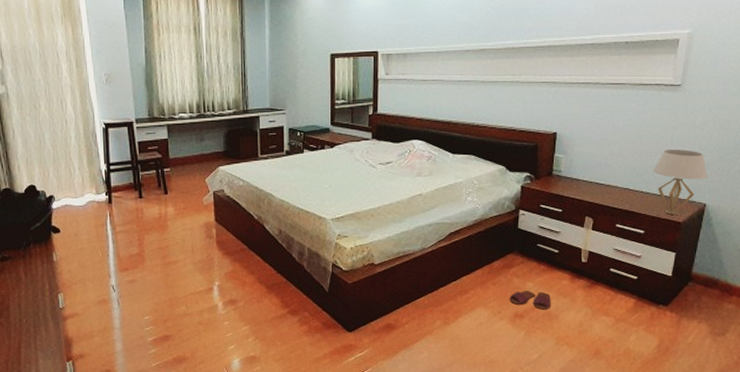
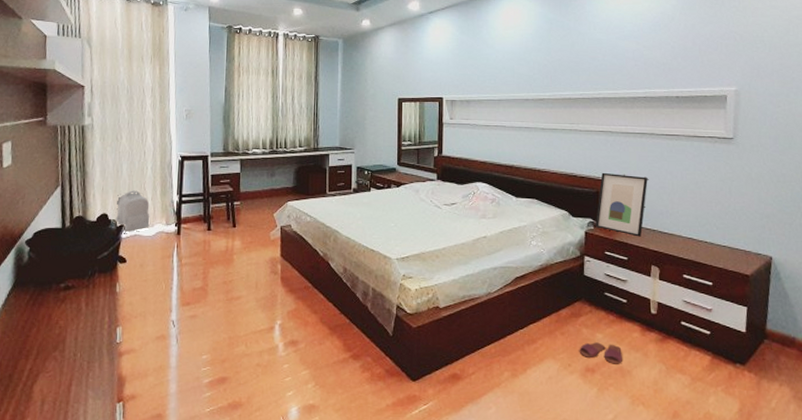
backpack: none [42,160,81,204] -> present [113,190,151,233]
picture frame: none [531,125,590,189] -> present [595,172,649,237]
table lamp: present [653,150,708,216] -> none [715,201,770,268]

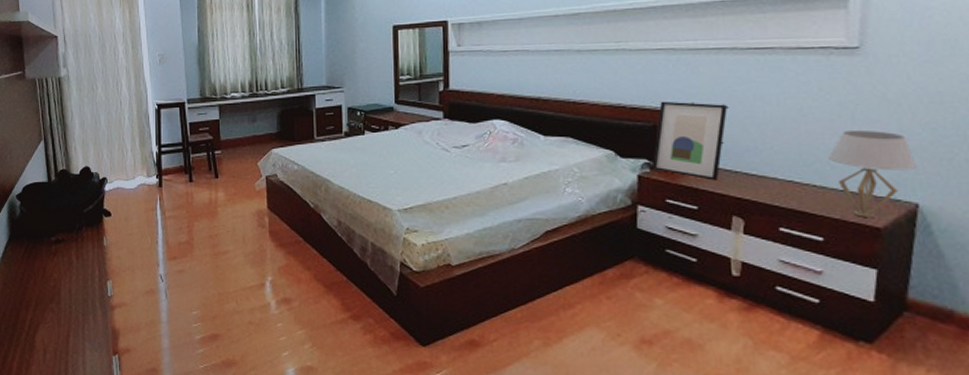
backpack: present [113,190,151,233] -> none [96,142,132,186]
slippers: present [579,342,622,364] -> none [631,309,691,336]
table lamp: none [715,201,770,268] -> present [828,131,916,219]

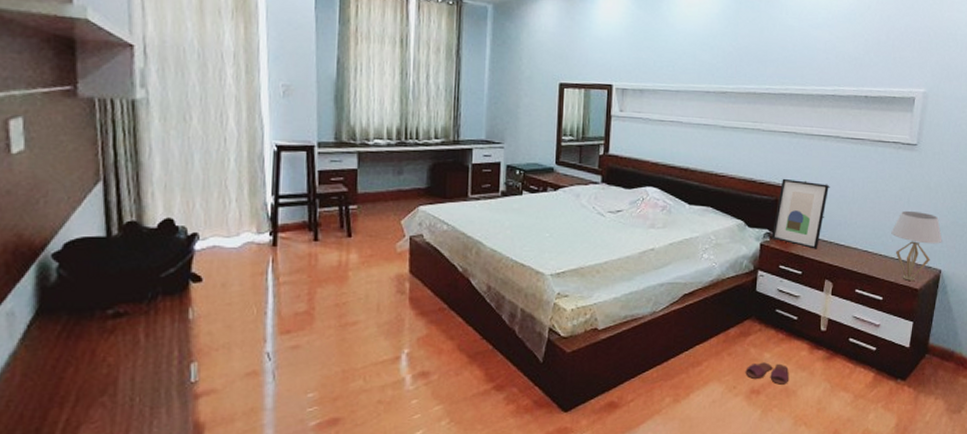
slippers: none [631,309,691,336] -> present [745,362,789,385]

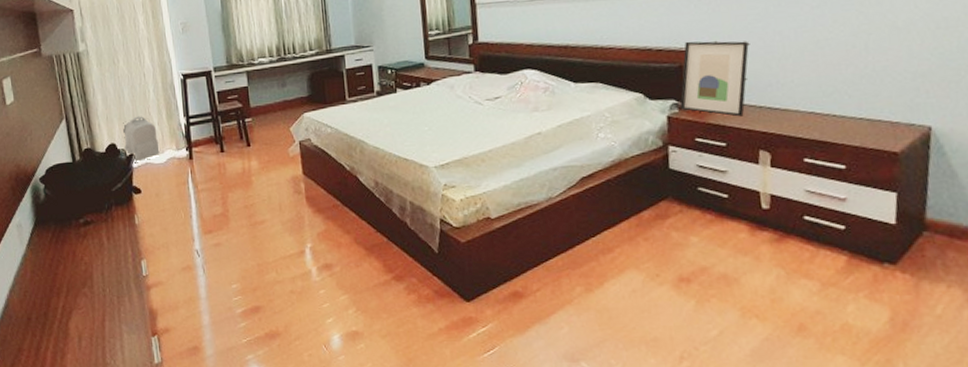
backpack: none [182,188,236,244] -> present [122,116,161,162]
slippers: present [745,362,789,385] -> none [668,247,726,272]
table lamp: present [891,211,942,282] -> none [846,58,928,144]

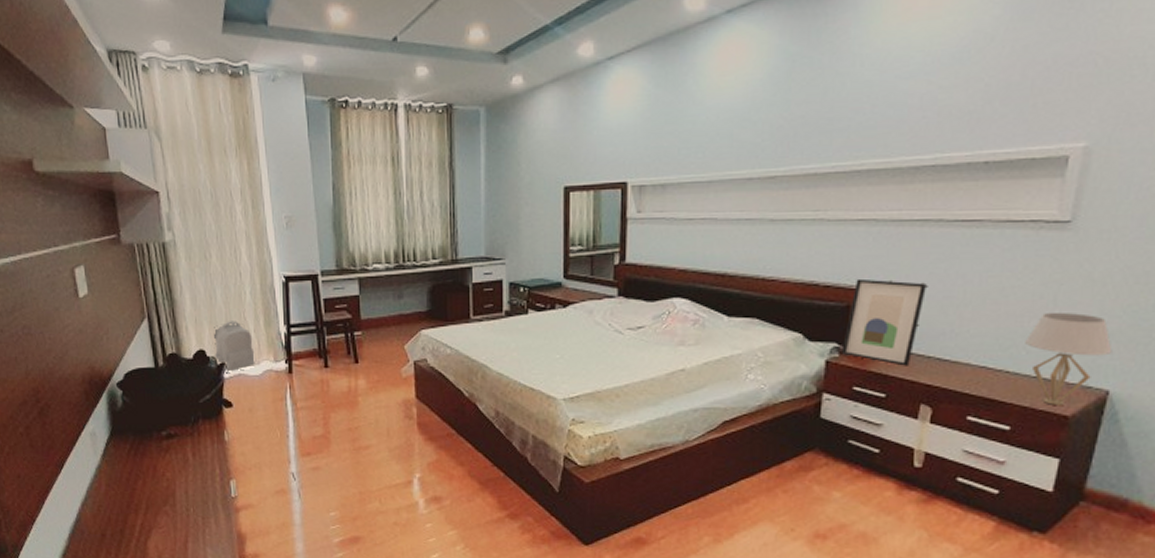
table lamp: none [846,58,928,144] -> present [1025,313,1112,407]

